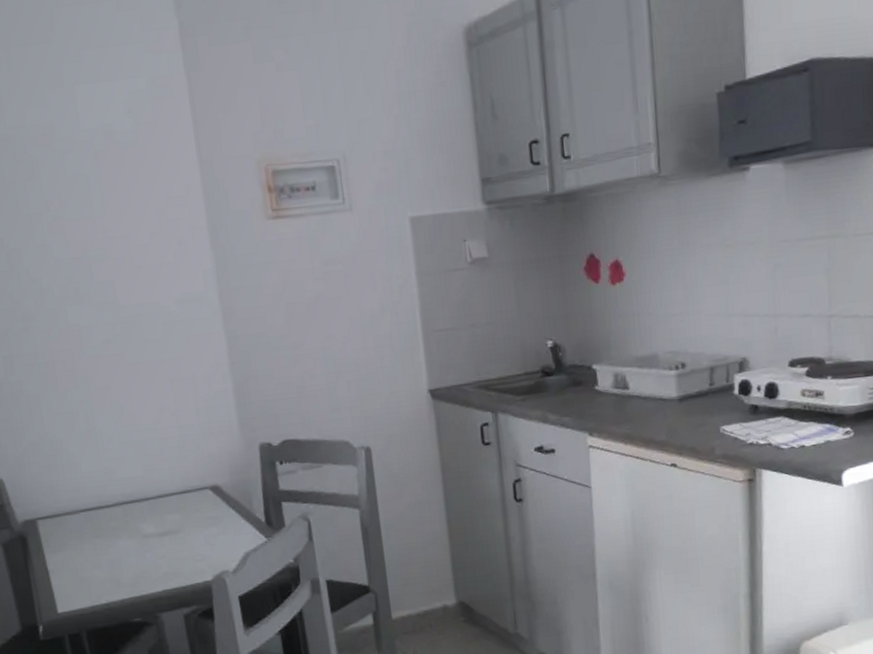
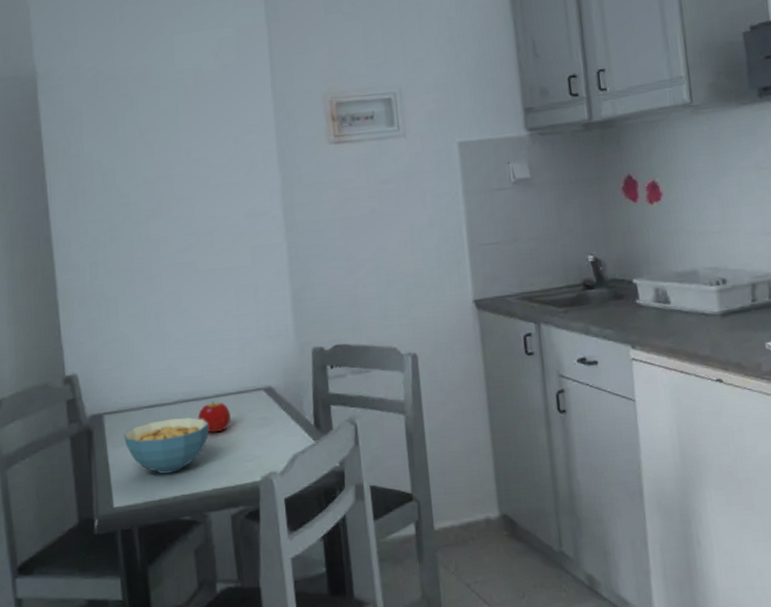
cereal bowl: none [61,519,154,578] -> present [124,417,209,474]
fruit: none [140,502,177,535] -> present [197,401,231,433]

